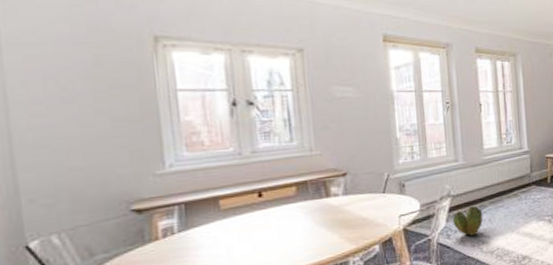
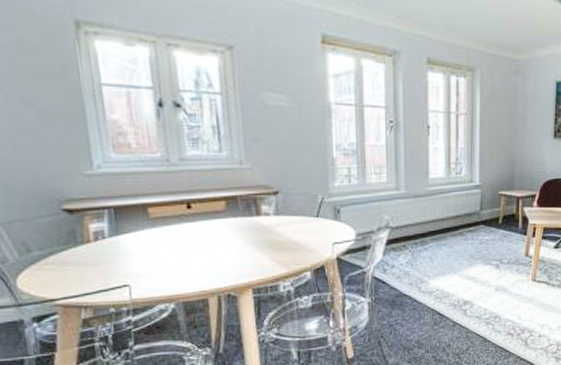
cactus: present [452,205,483,236] -> none [390,240,424,274]

